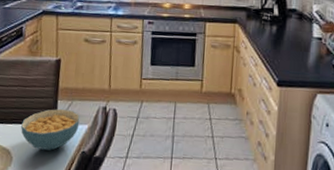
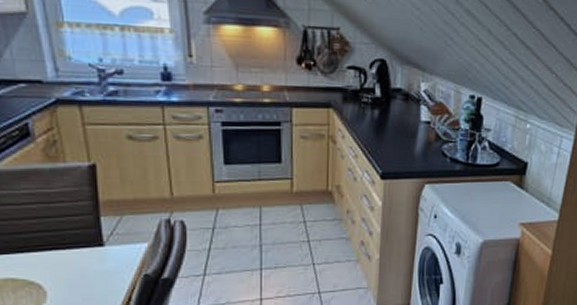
cereal bowl: present [20,108,80,151] -> none [50,226,136,278]

